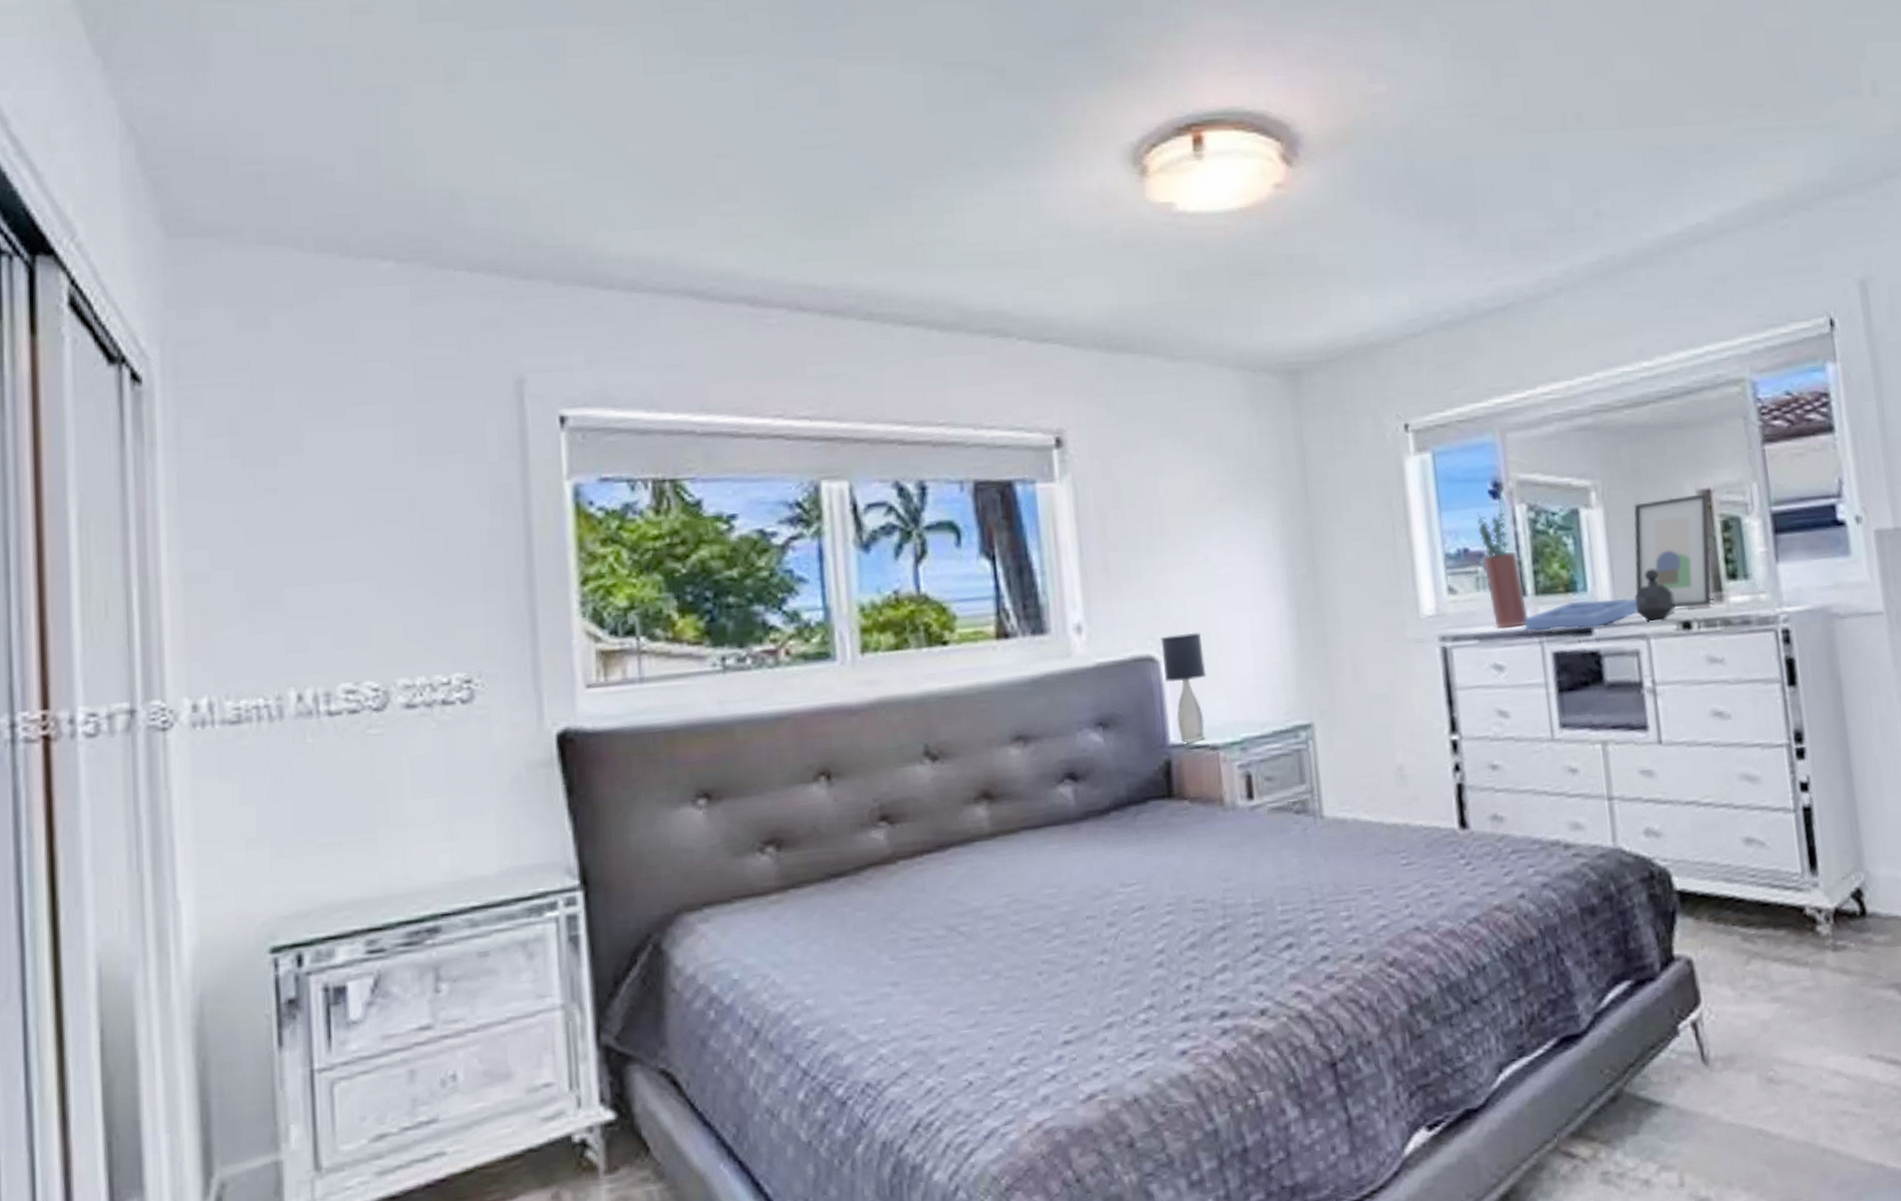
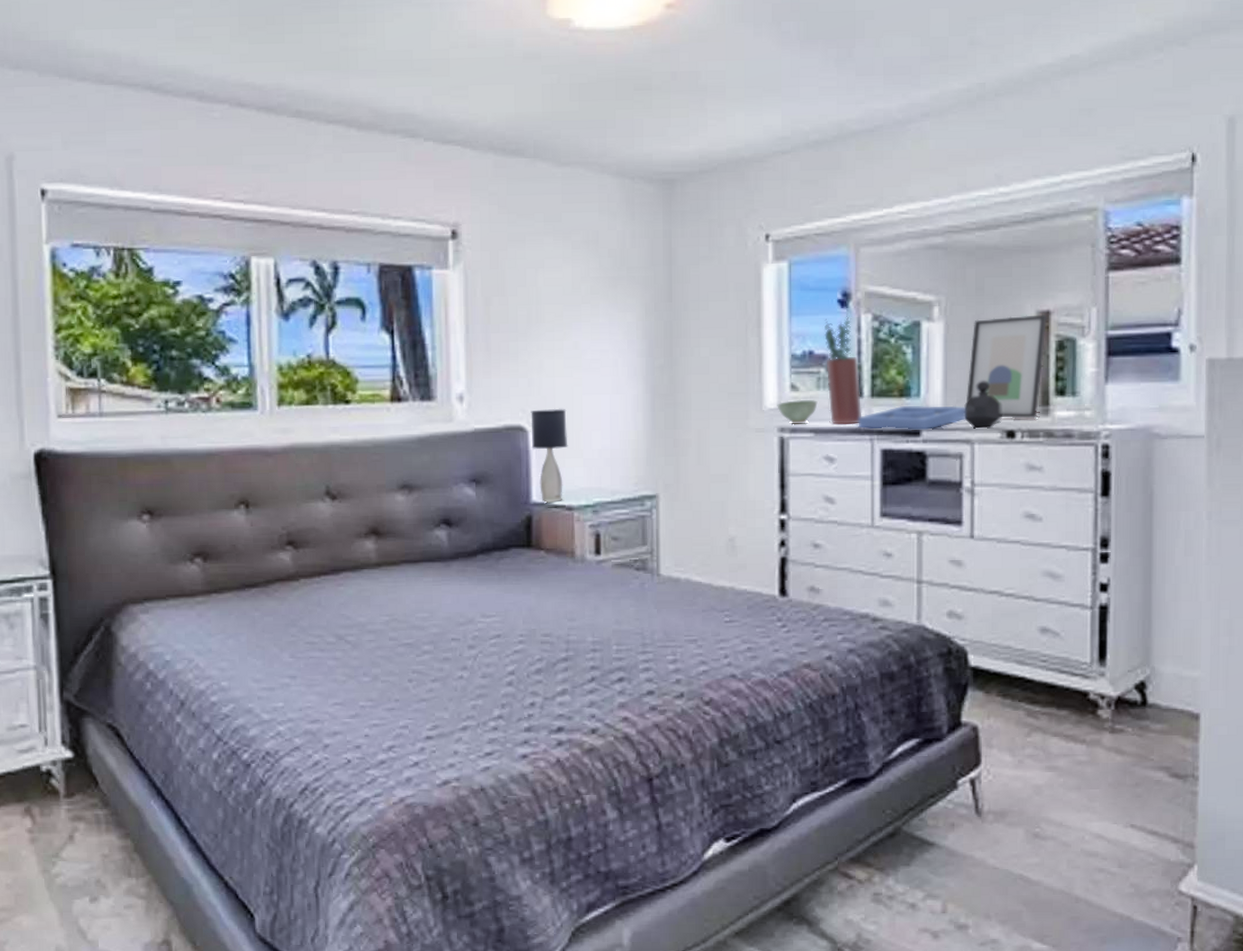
bowl: none [1435,602,1479,631] -> present [777,399,818,424]

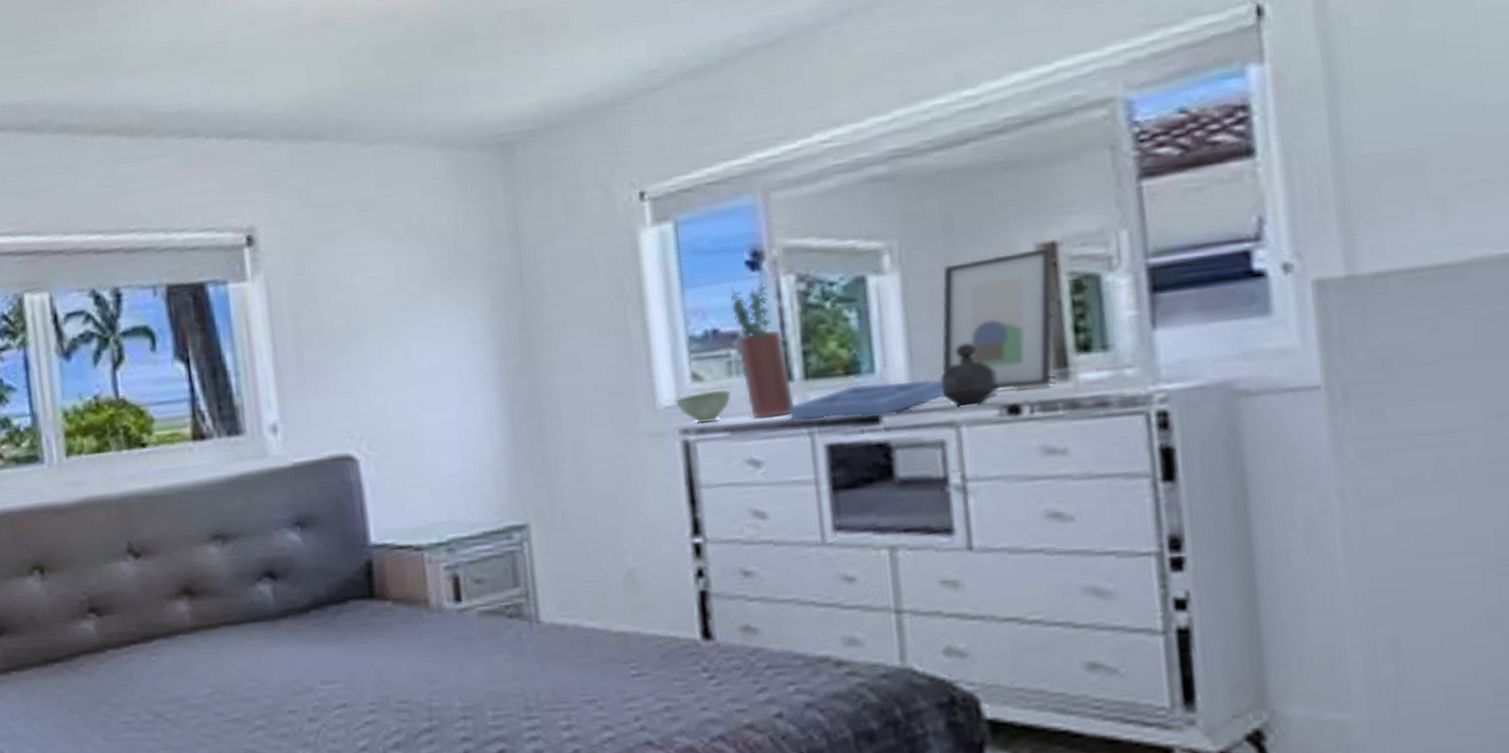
table lamp: present [531,408,568,503] -> none [359,429,410,544]

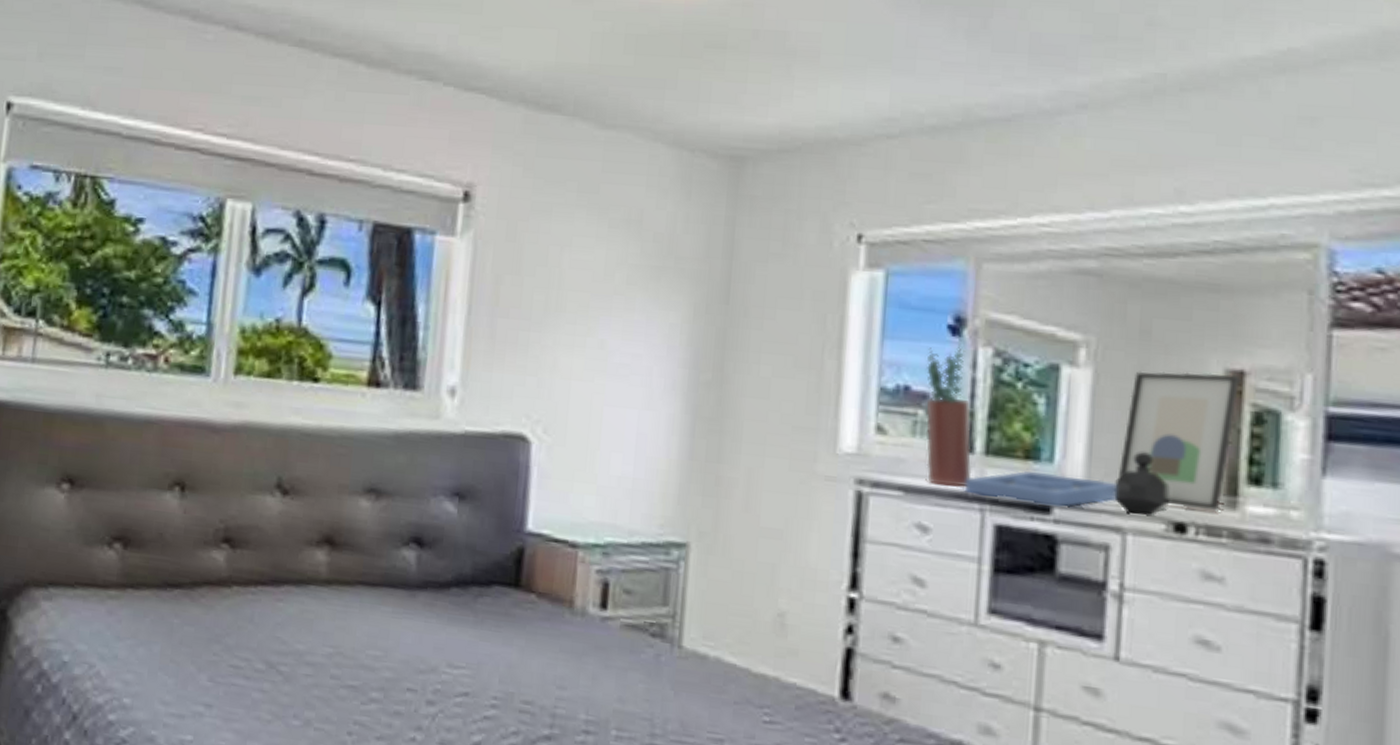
bowl: present [675,390,731,423] -> none [856,445,912,478]

